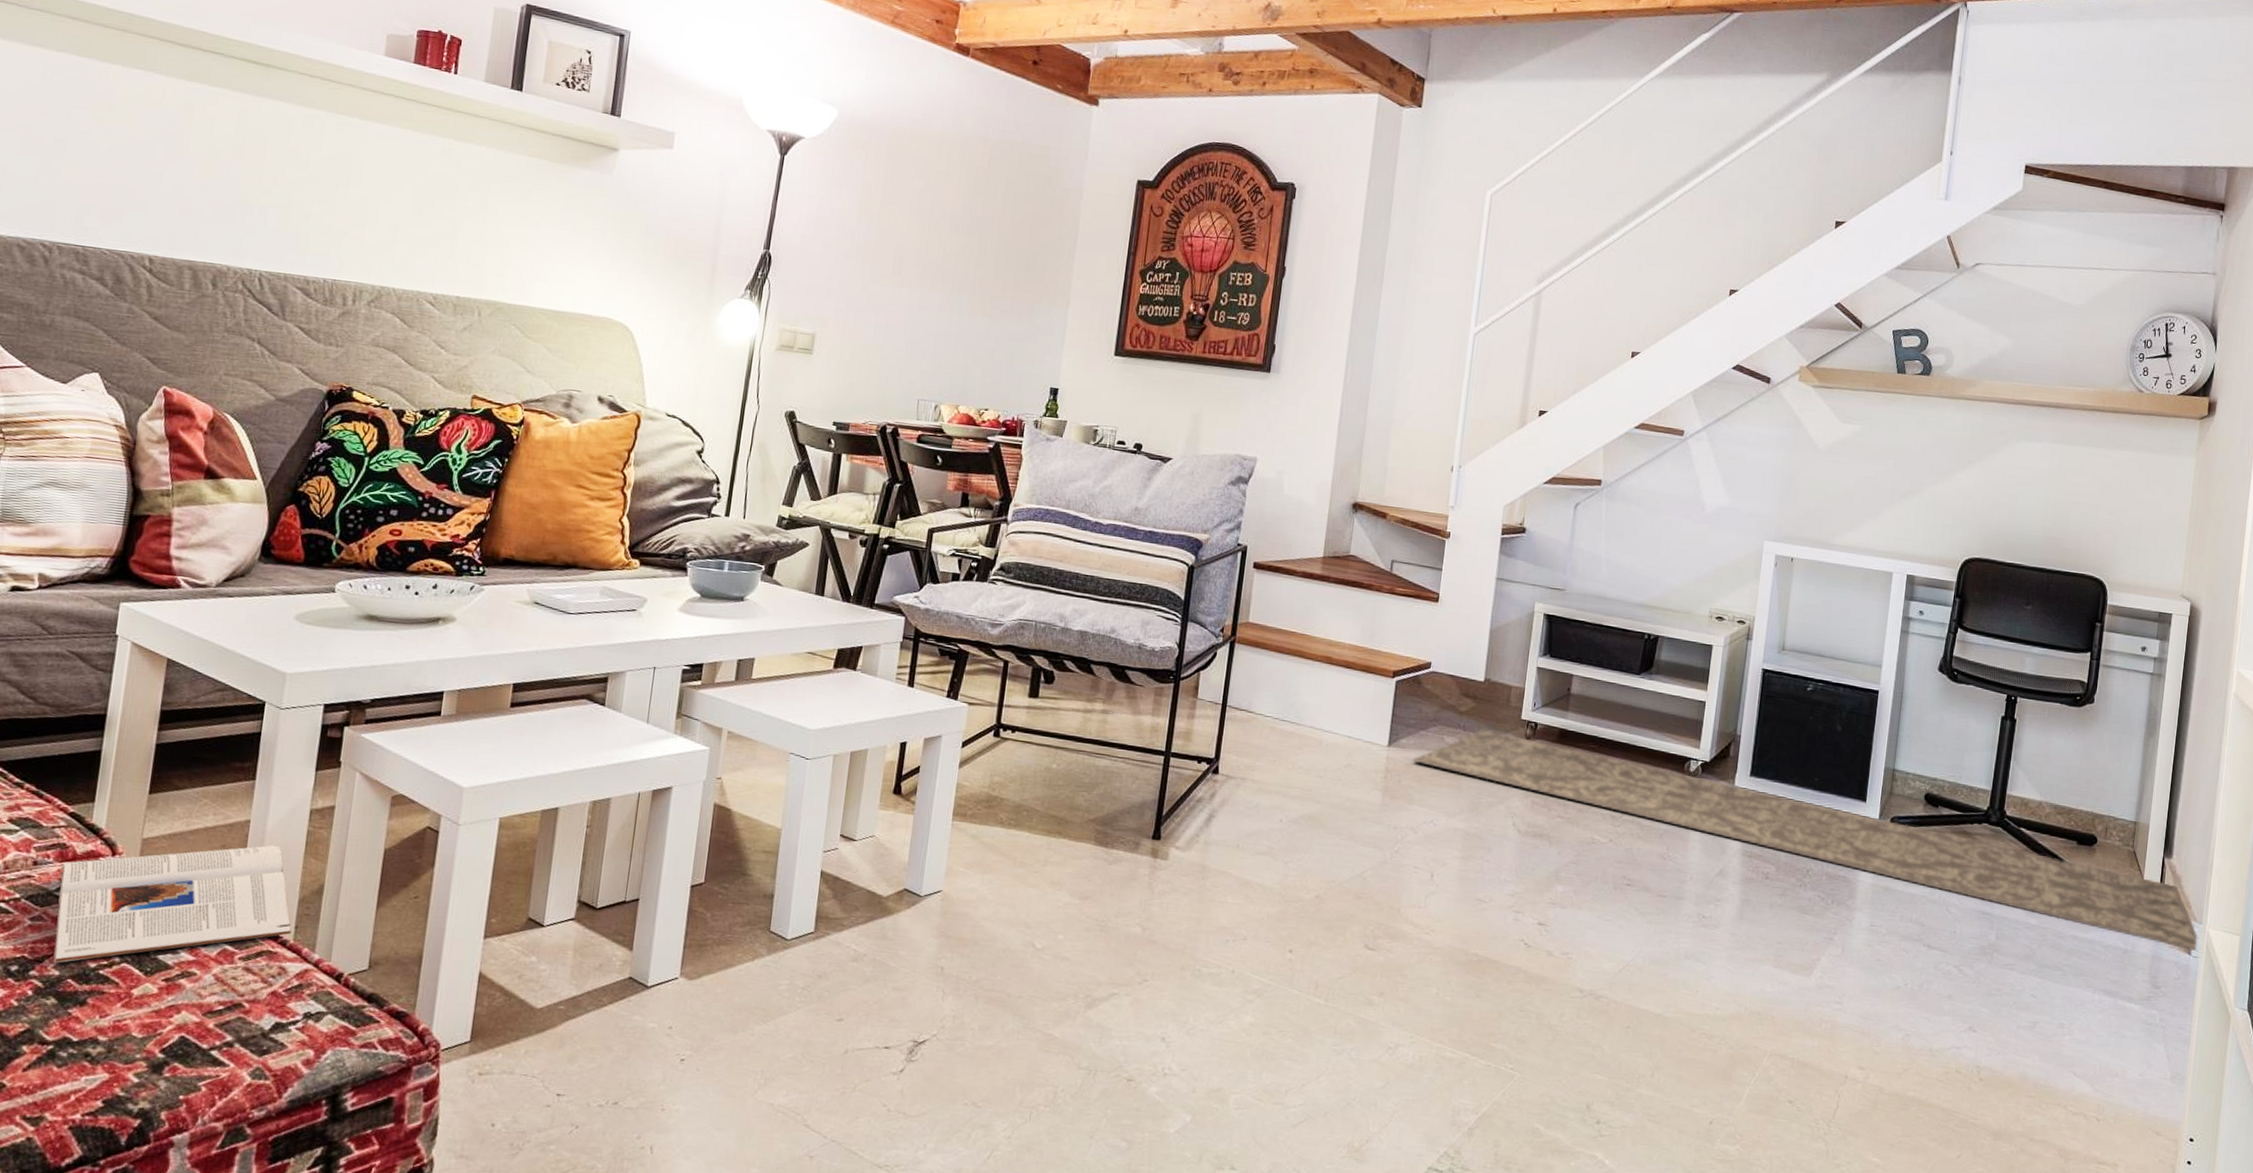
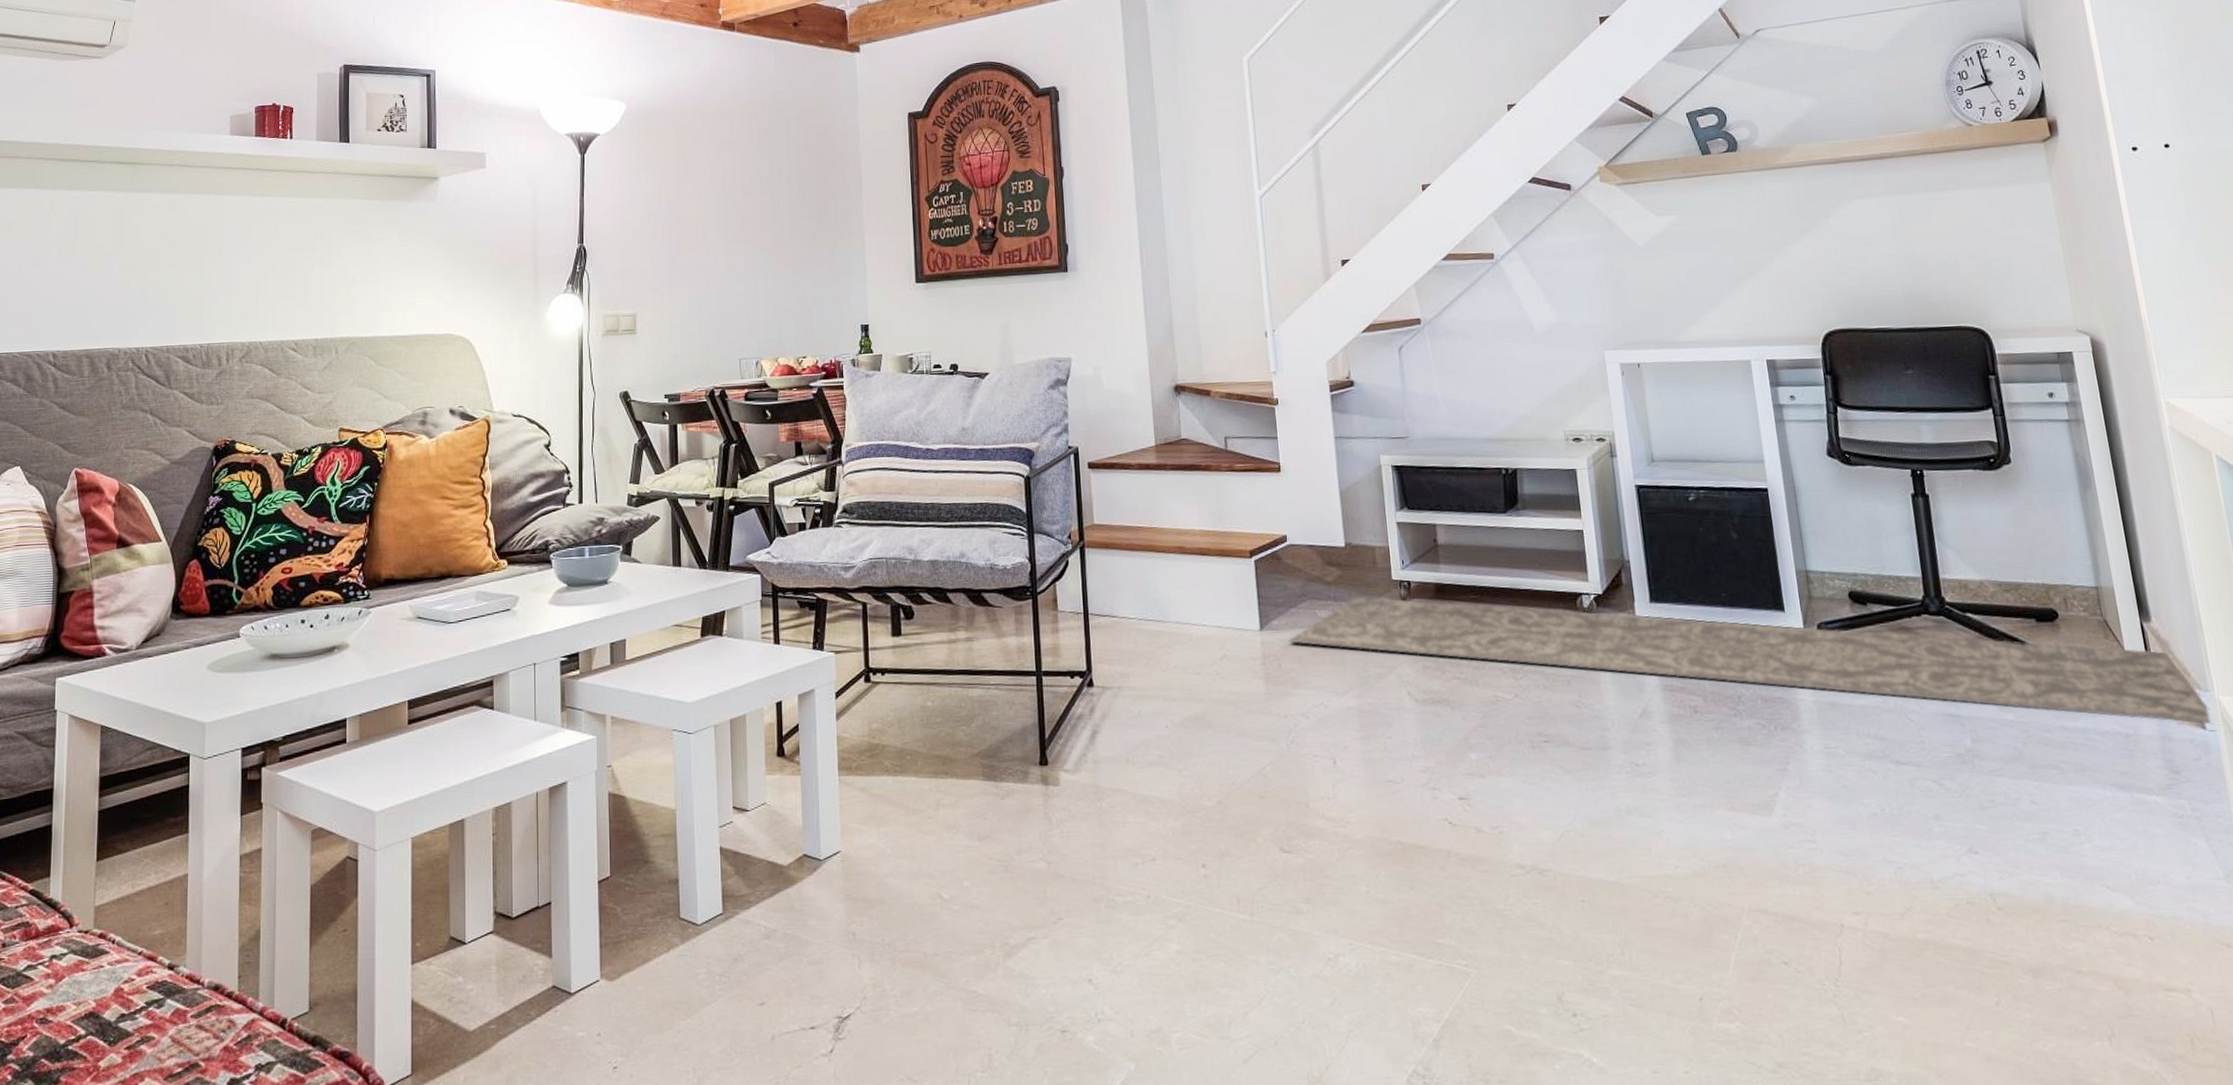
magazine: present [53,845,292,964] -> none [26,895,236,1045]

